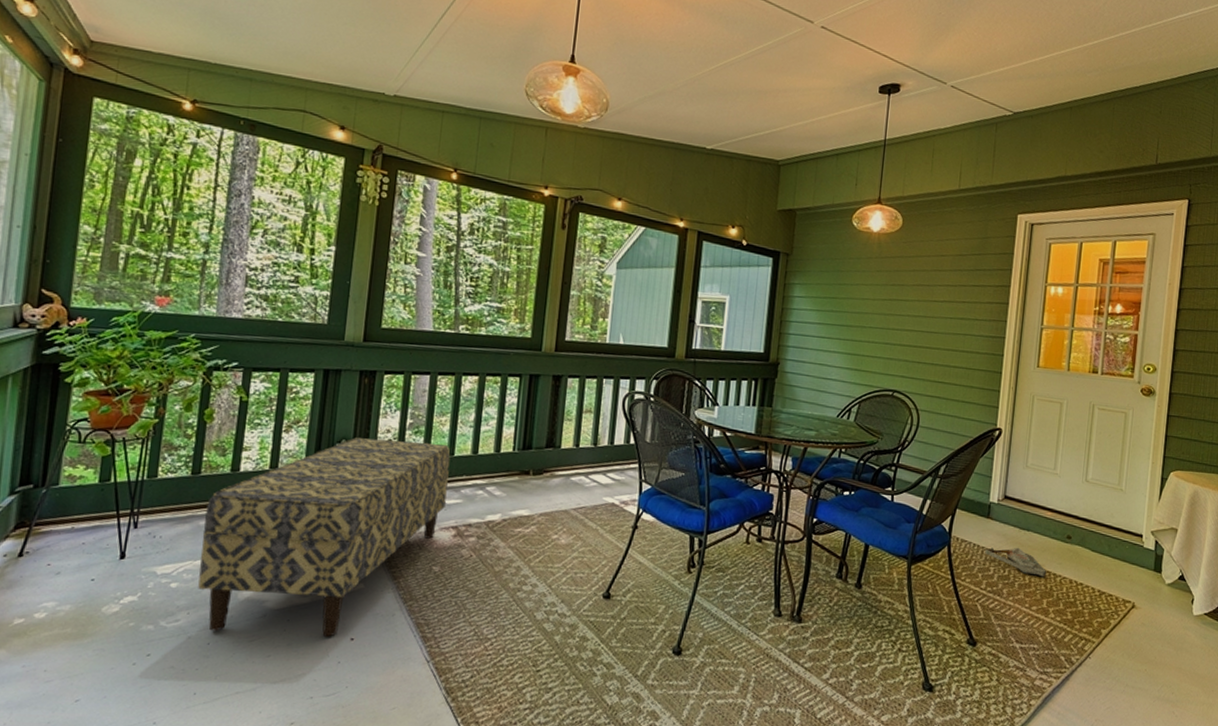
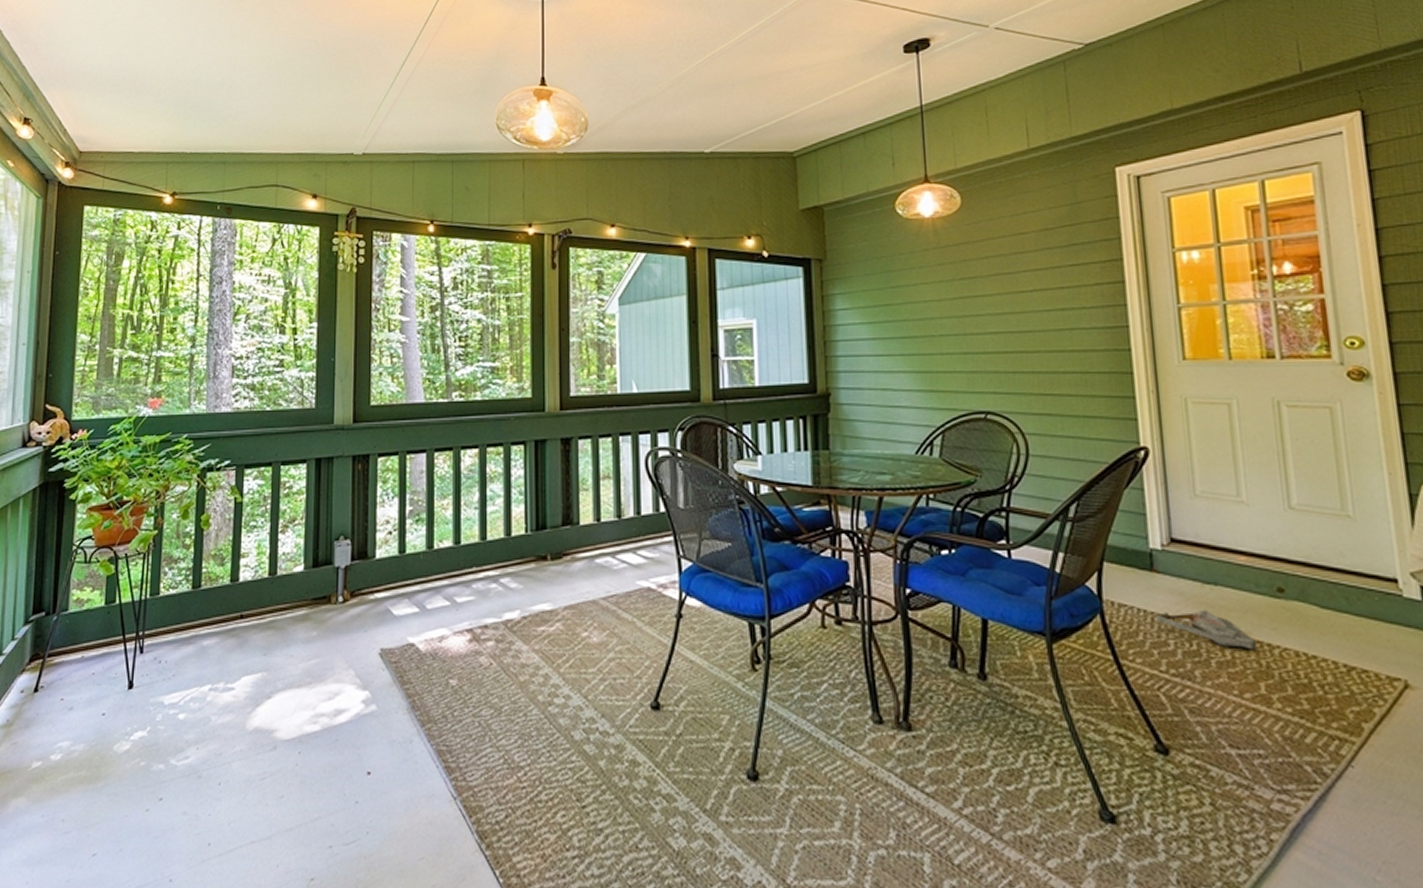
bench: present [198,437,451,637] -> none [205,531,457,771]

